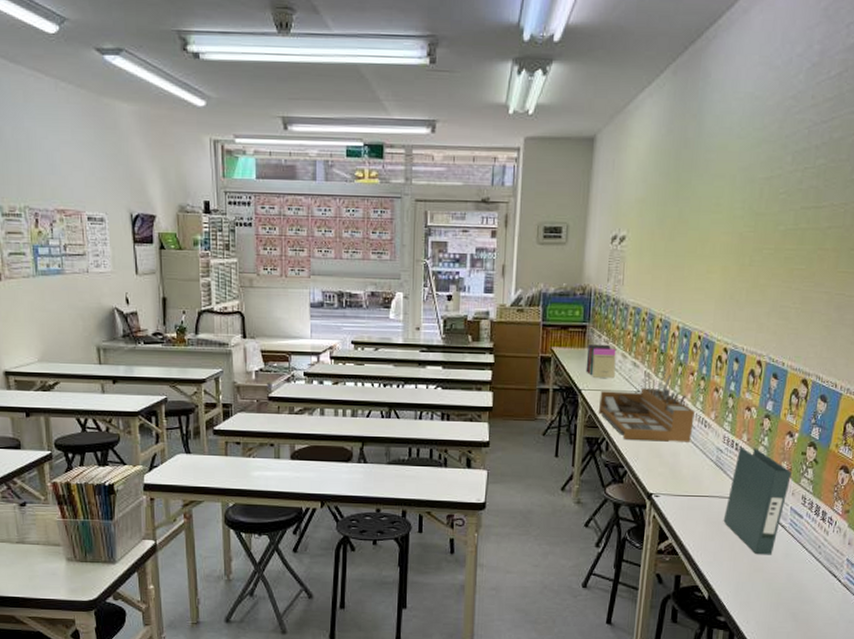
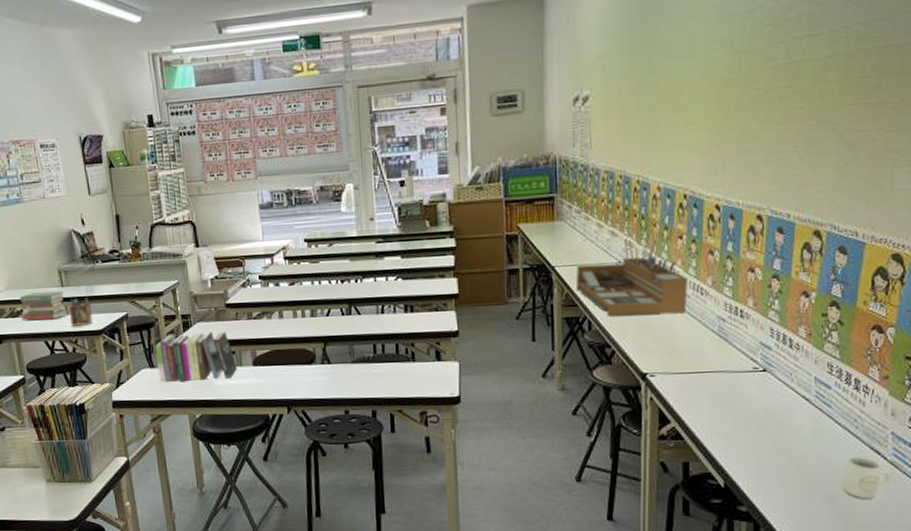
books: none [53,366,103,397] -> present [20,291,68,321]
desk organizer: none [106,376,129,406] -> present [69,296,93,326]
books: none [192,421,274,471] -> present [154,331,237,383]
books: present [585,345,616,378] -> none [557,216,591,252]
binder: present [723,446,792,555] -> none [734,313,812,434]
mug: none [804,578,843,615] -> present [843,457,891,499]

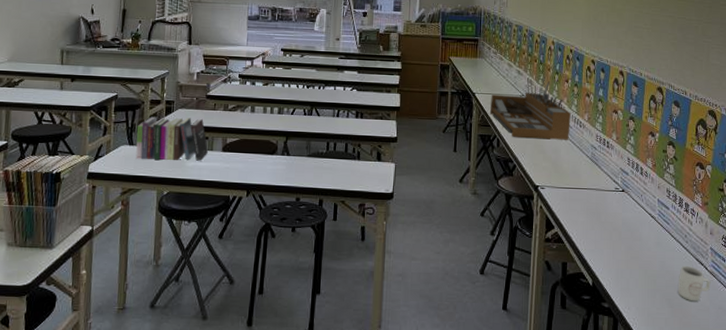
books: present [20,291,68,321] -> none [17,66,62,93]
desk organizer: present [69,296,93,326] -> none [63,75,85,101]

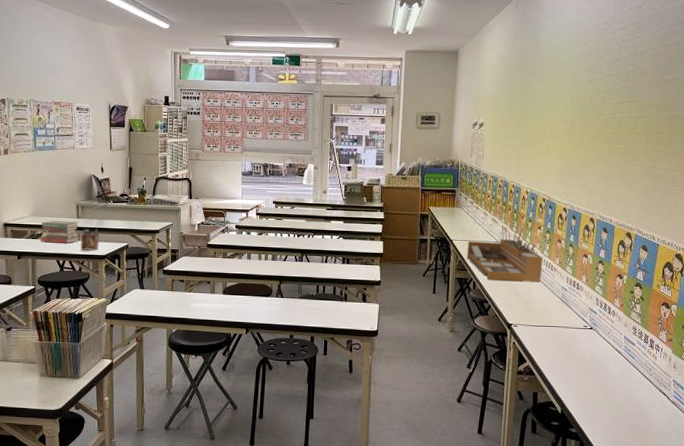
books: none [17,66,62,93] -> present [40,220,79,244]
desk organizer: none [63,75,85,101] -> present [81,228,99,251]
books: present [136,116,208,162] -> none [146,263,210,304]
mug: present [677,266,711,302] -> none [641,396,673,428]

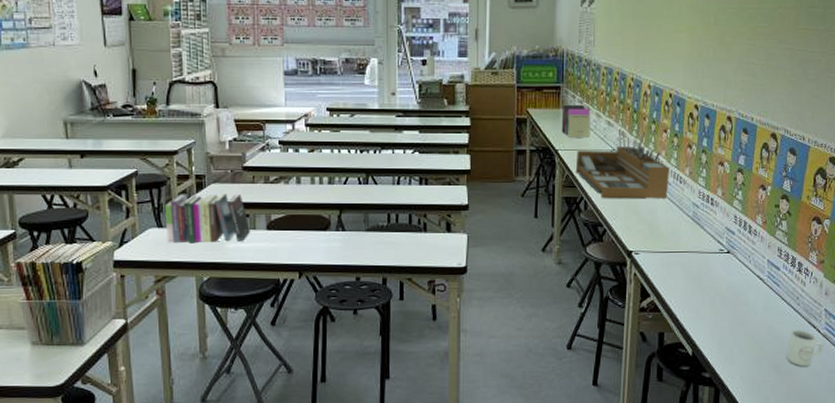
books: present [40,220,79,244] -> none [17,142,71,172]
desk organizer: present [81,228,99,251] -> none [73,150,98,181]
books: none [146,263,210,304] -> present [164,193,250,244]
books: none [456,205,479,231] -> present [561,105,591,137]
mug: none [641,396,673,428] -> present [786,330,824,367]

